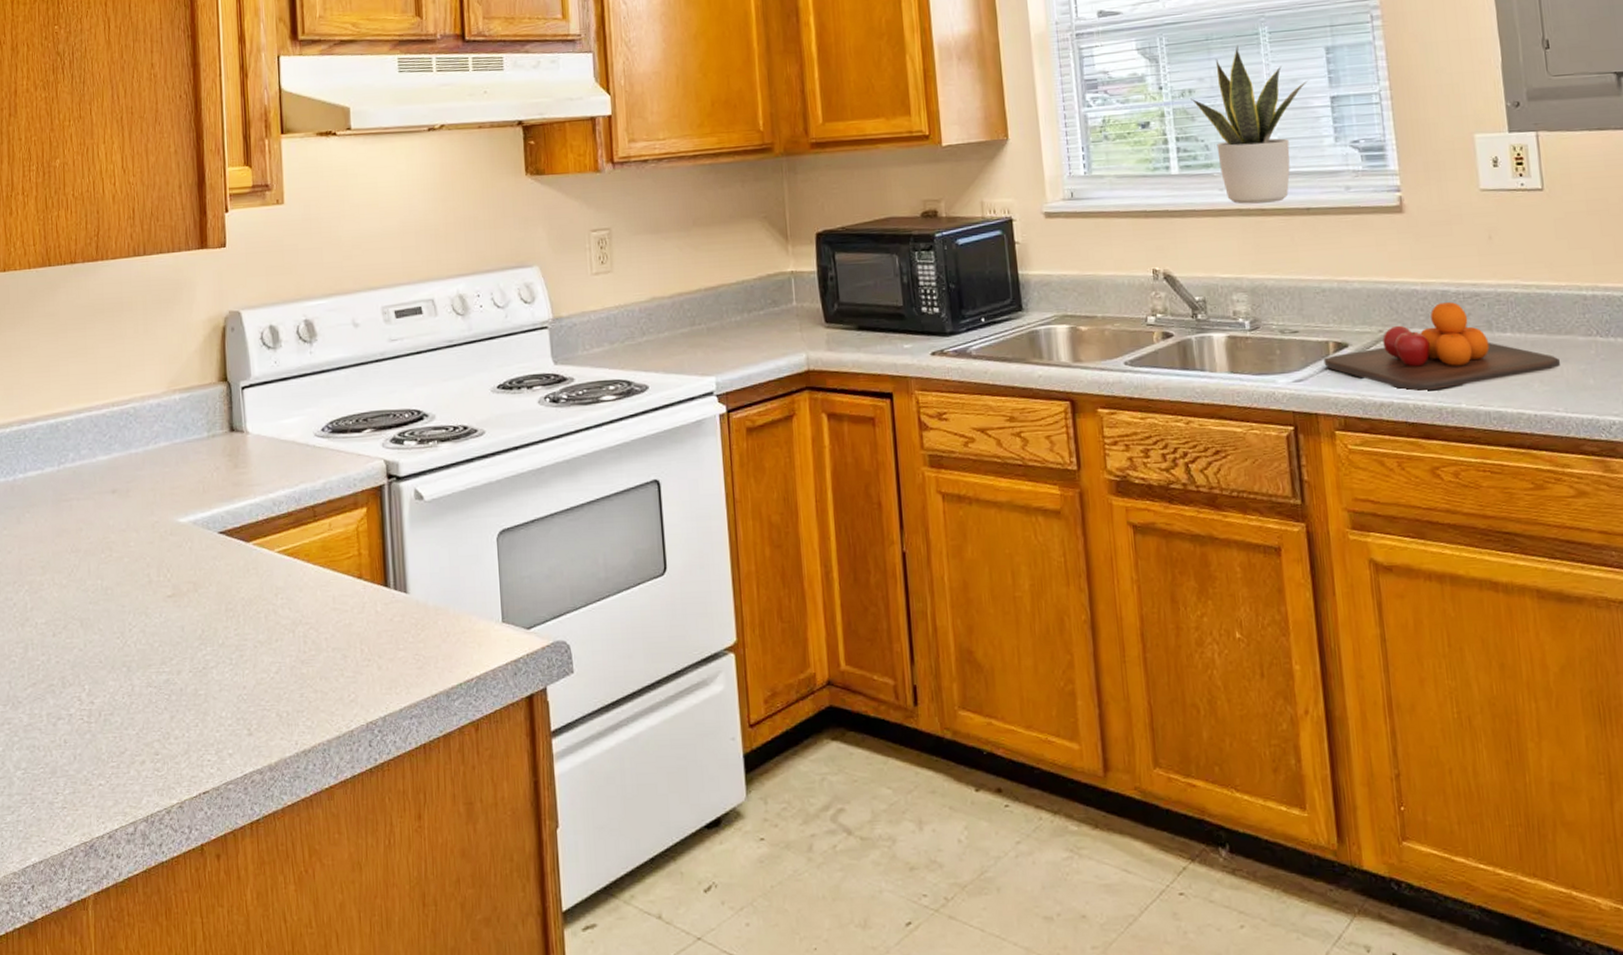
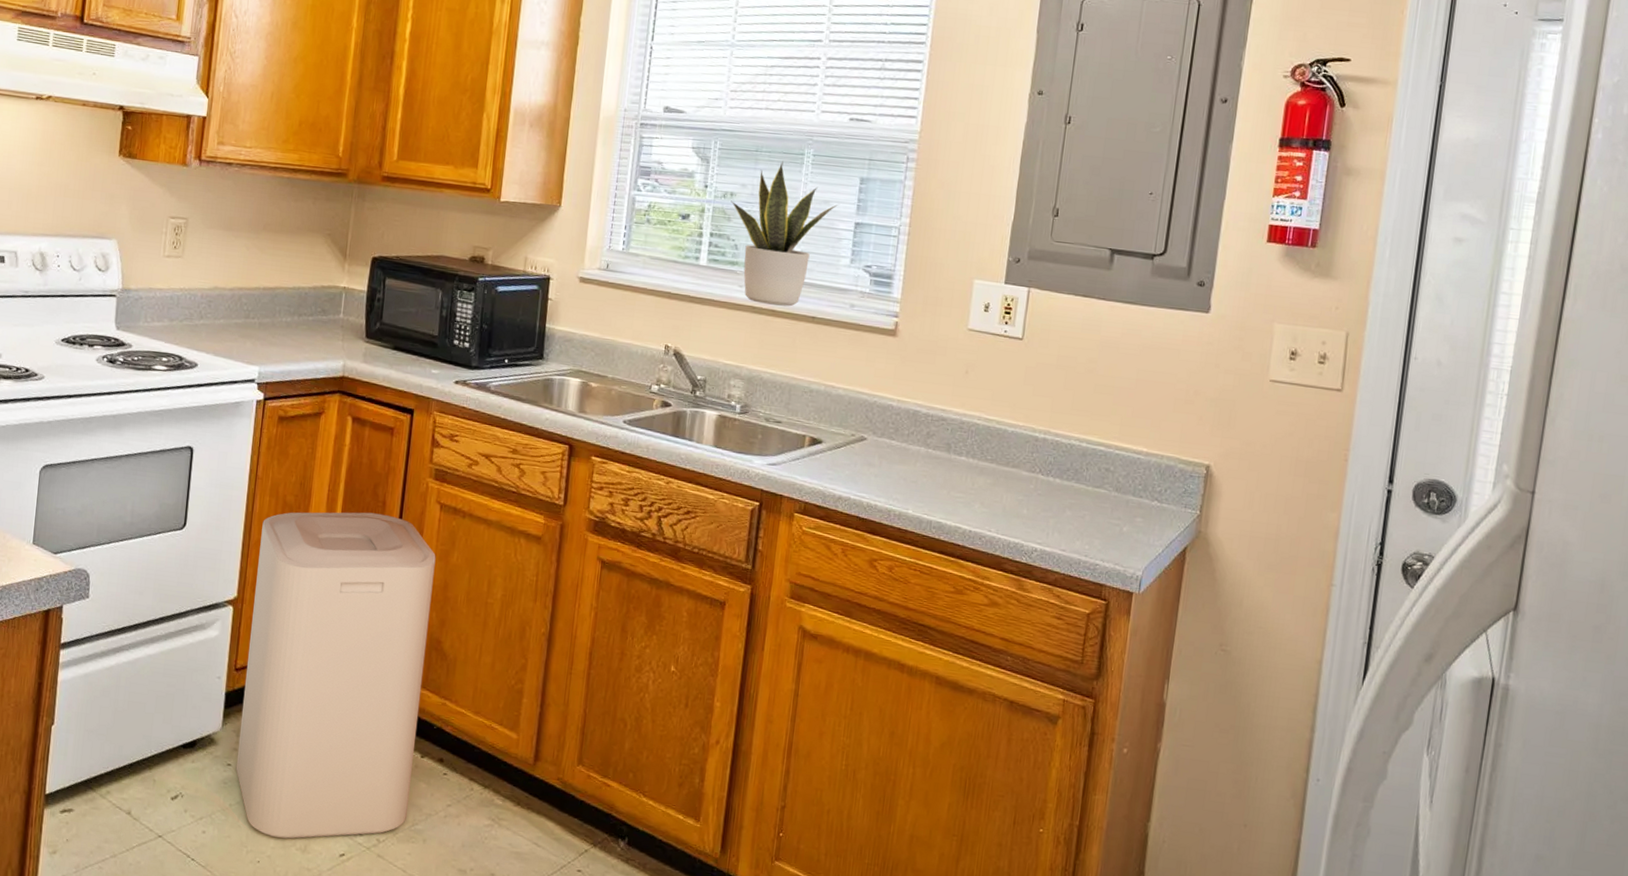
trash can: none [750,516,973,917] -> present [235,512,436,839]
chopping board: present [1323,302,1560,392] -> none [797,420,1002,495]

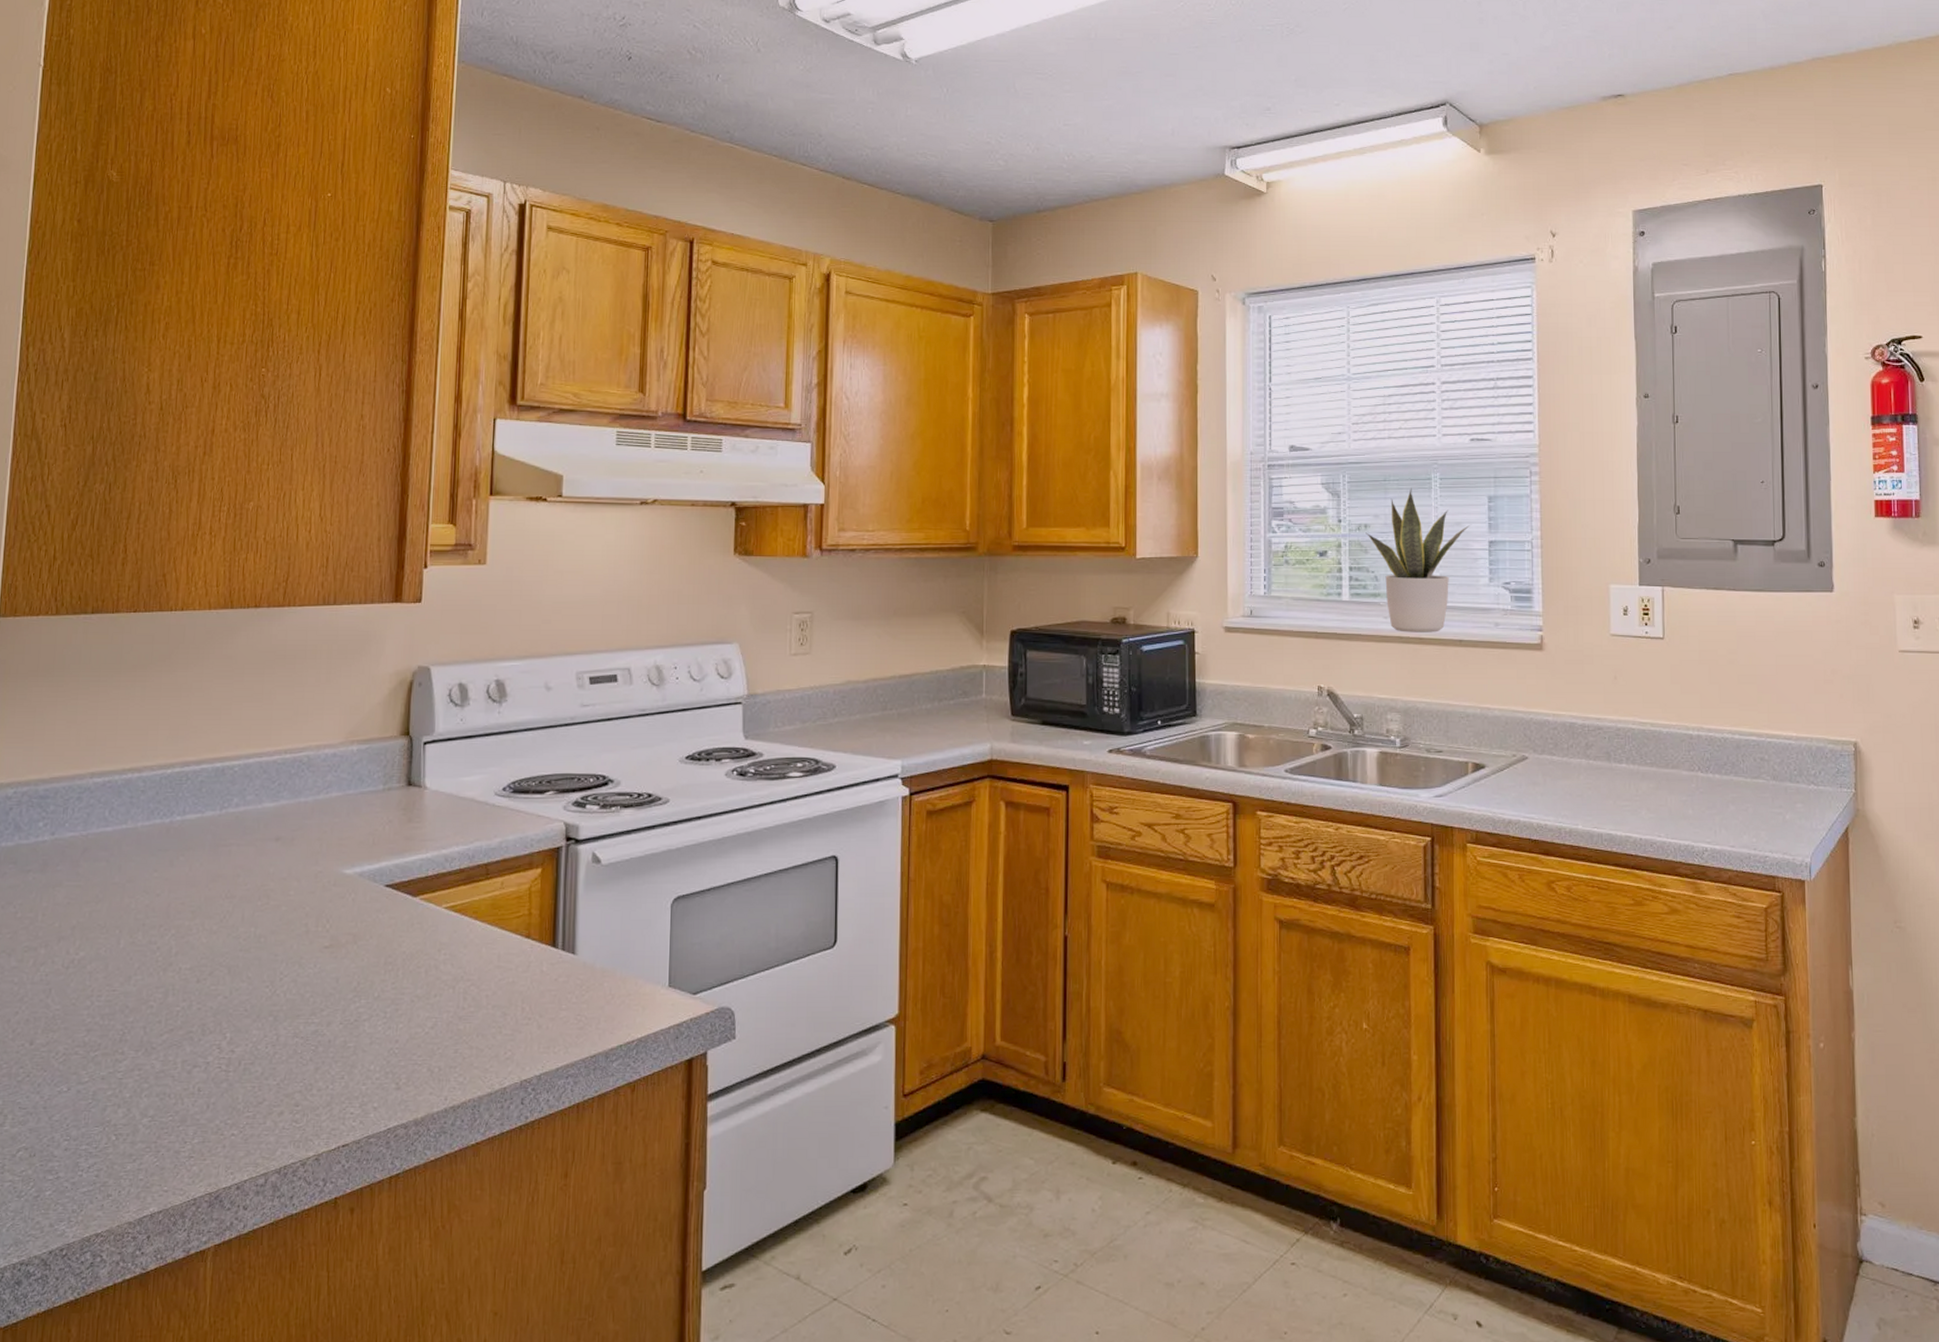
trash can: present [235,512,436,839] -> none [913,902,1107,1280]

